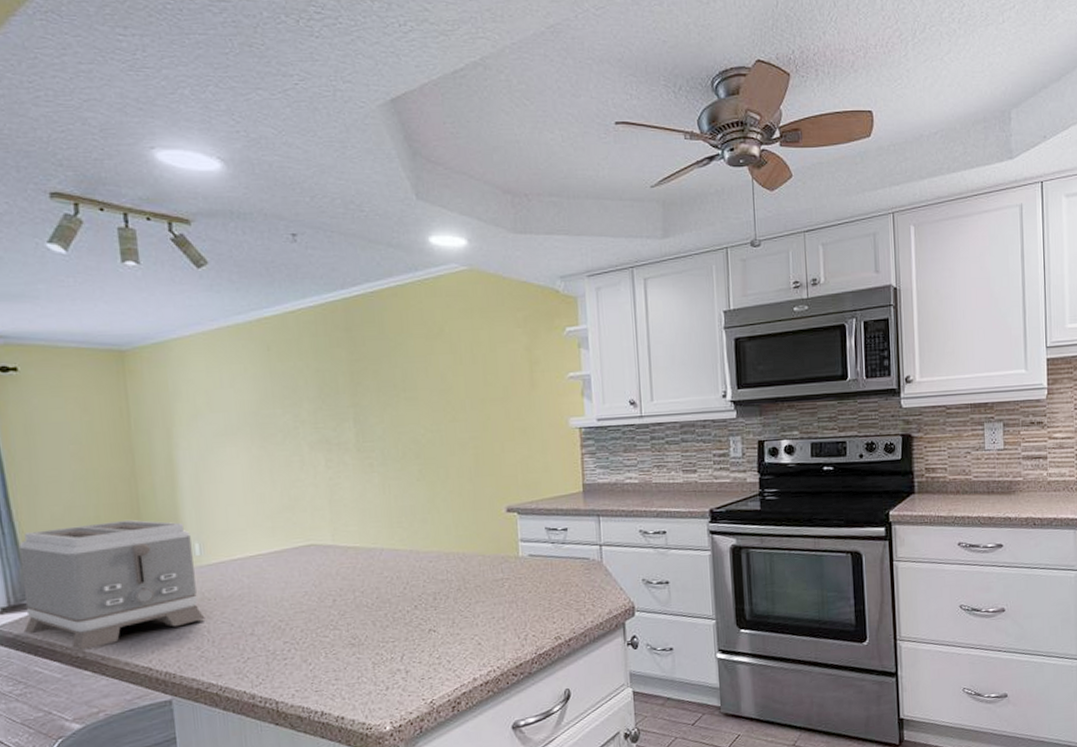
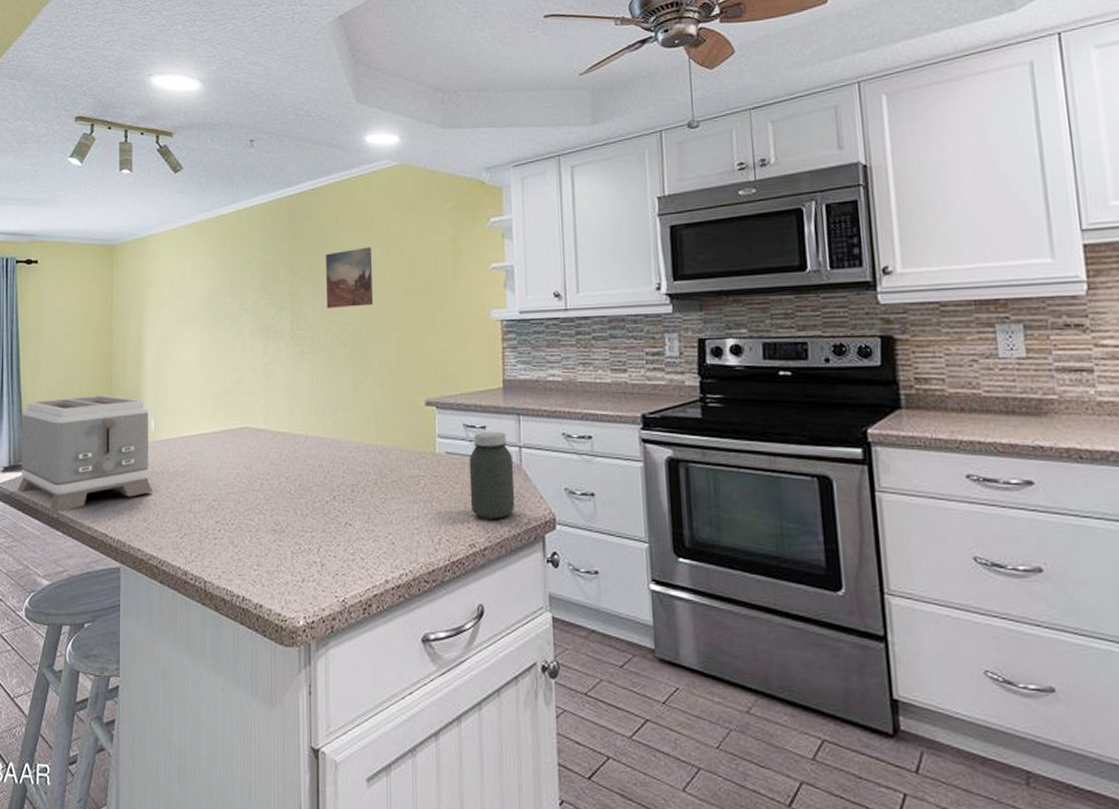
wall art: none [391,355,448,419] -> present [326,247,374,308]
jar: none [551,532,598,613] -> present [468,431,516,519]

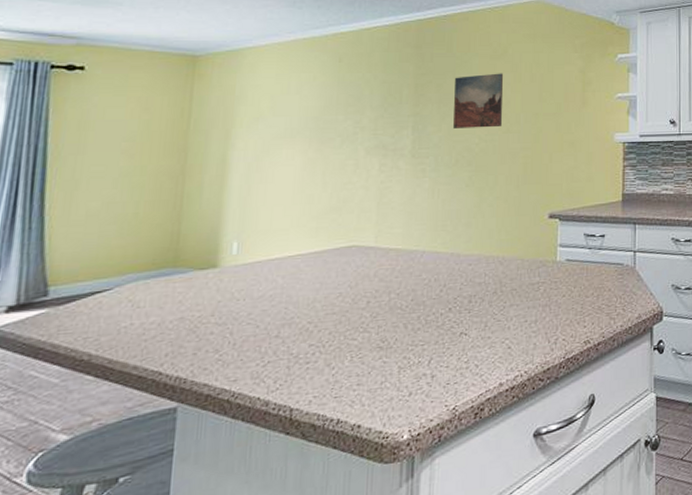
toaster: present [18,394,153,512] -> none [29,217,231,353]
jar: present [468,431,516,519] -> none [587,238,628,317]

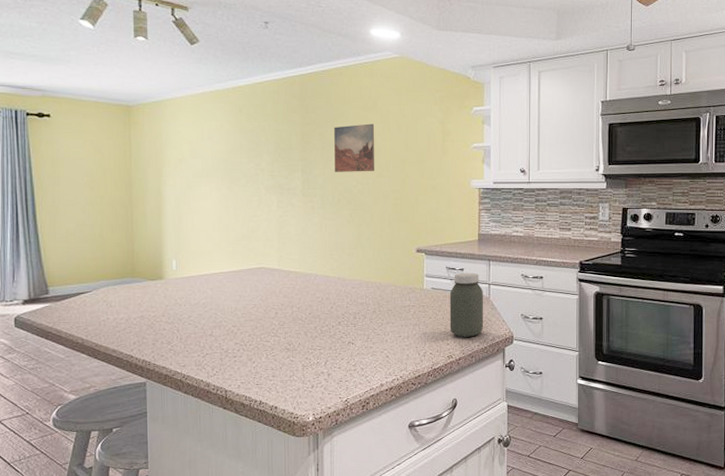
jar: none [587,238,628,317] -> present [449,272,484,337]

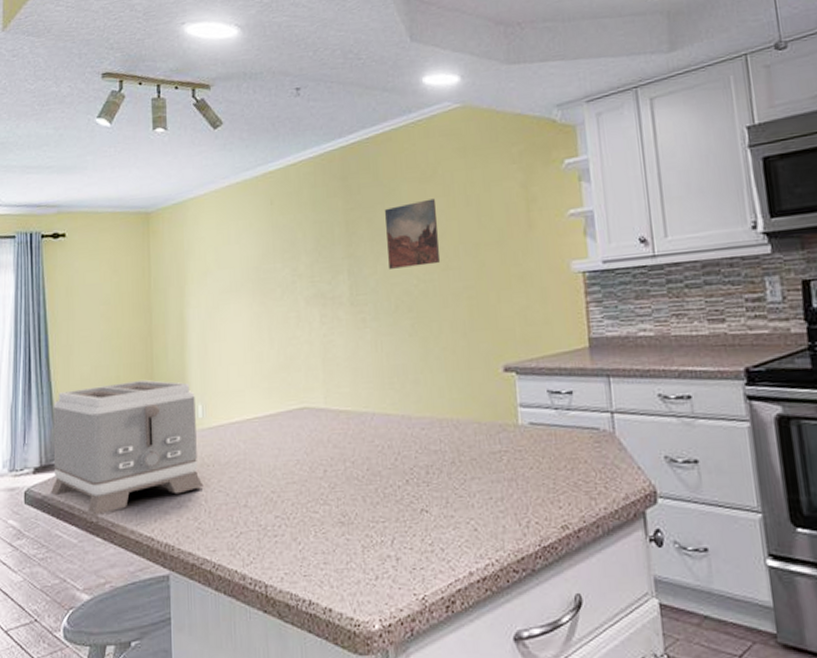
toaster: none [40,238,176,338] -> present [51,379,204,515]
jar: present [449,272,484,337] -> none [555,396,611,496]

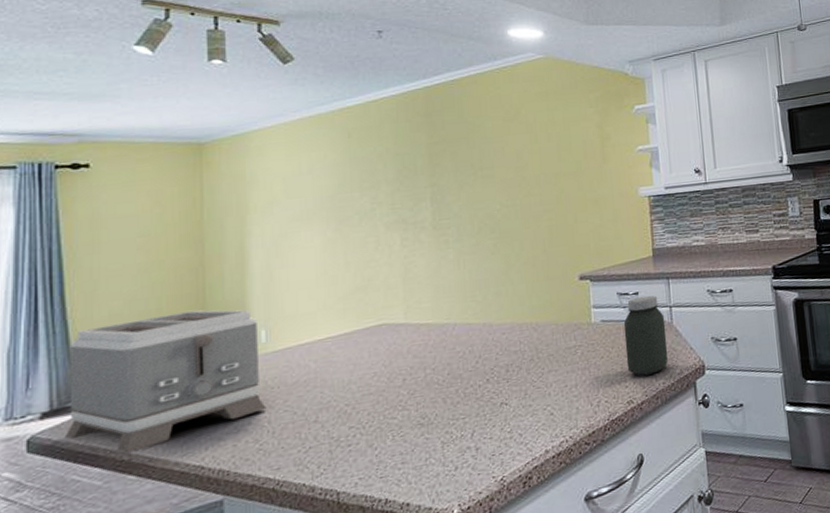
wall art: present [385,198,441,269] -> none [469,135,523,196]
jar: none [555,396,611,496] -> present [623,295,669,376]

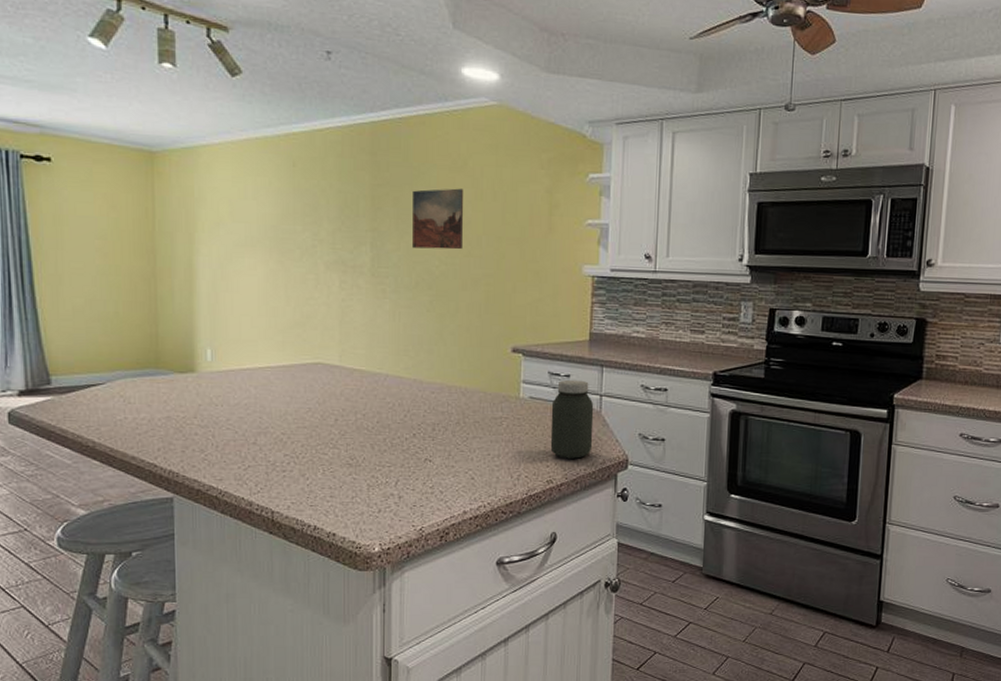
toaster: present [66,309,267,454] -> none [40,318,211,440]
wall art: none [469,135,523,196] -> present [413,188,464,250]

